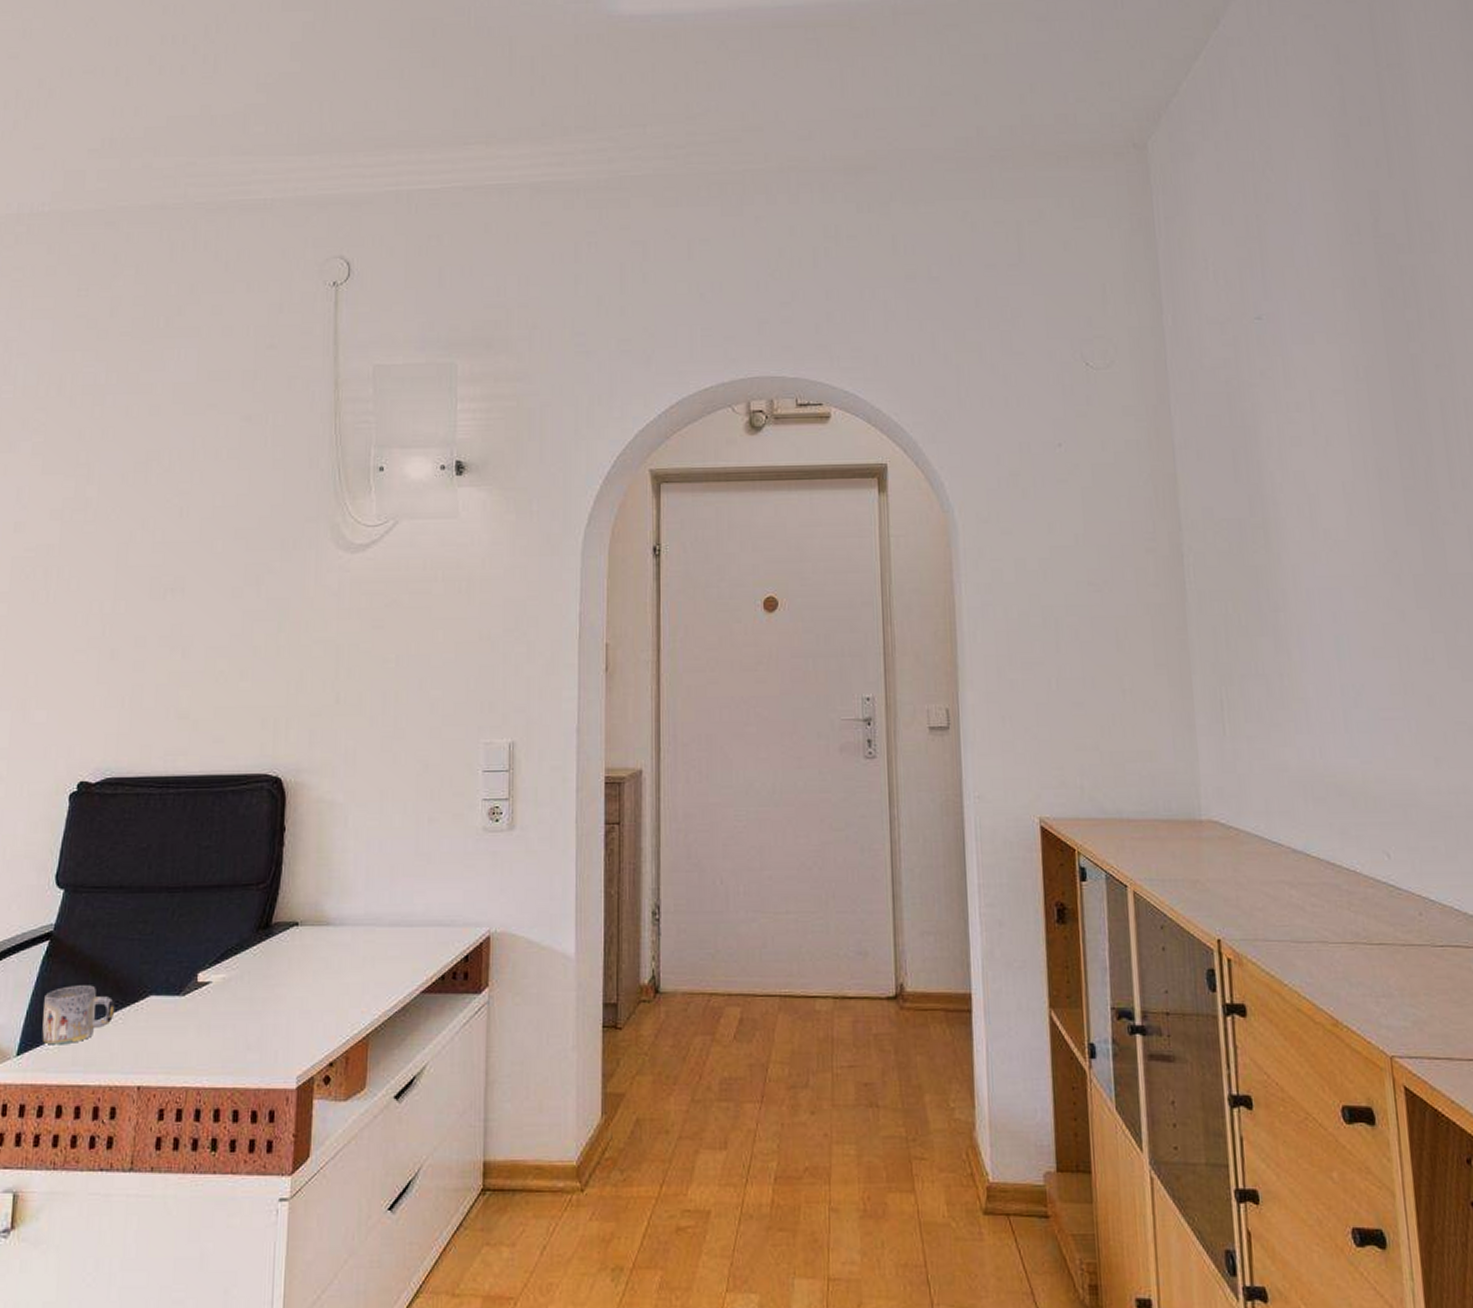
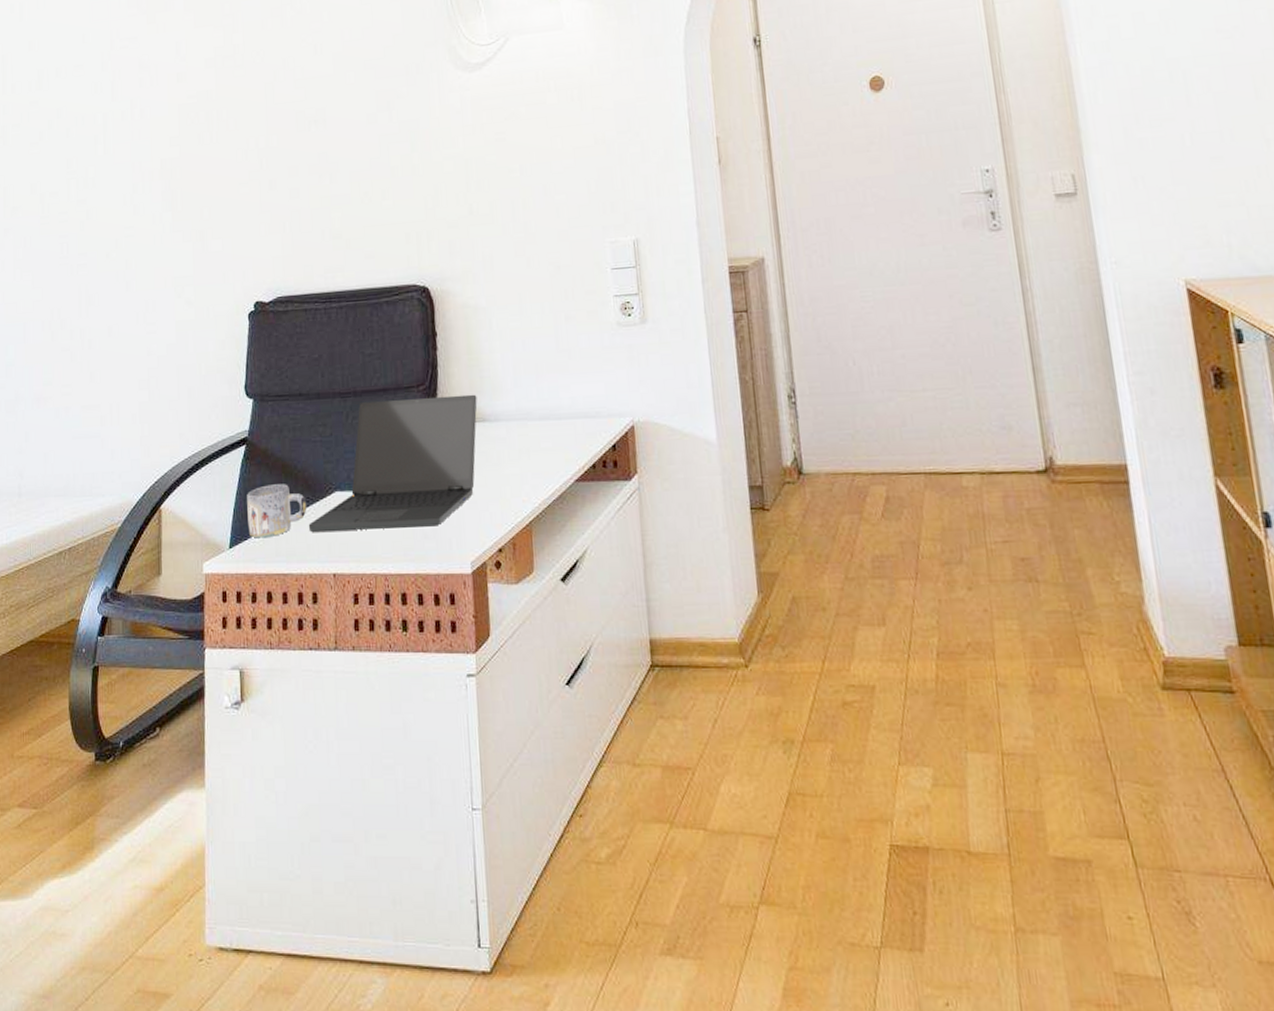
laptop: none [113,895,323,1039] -> present [308,394,478,532]

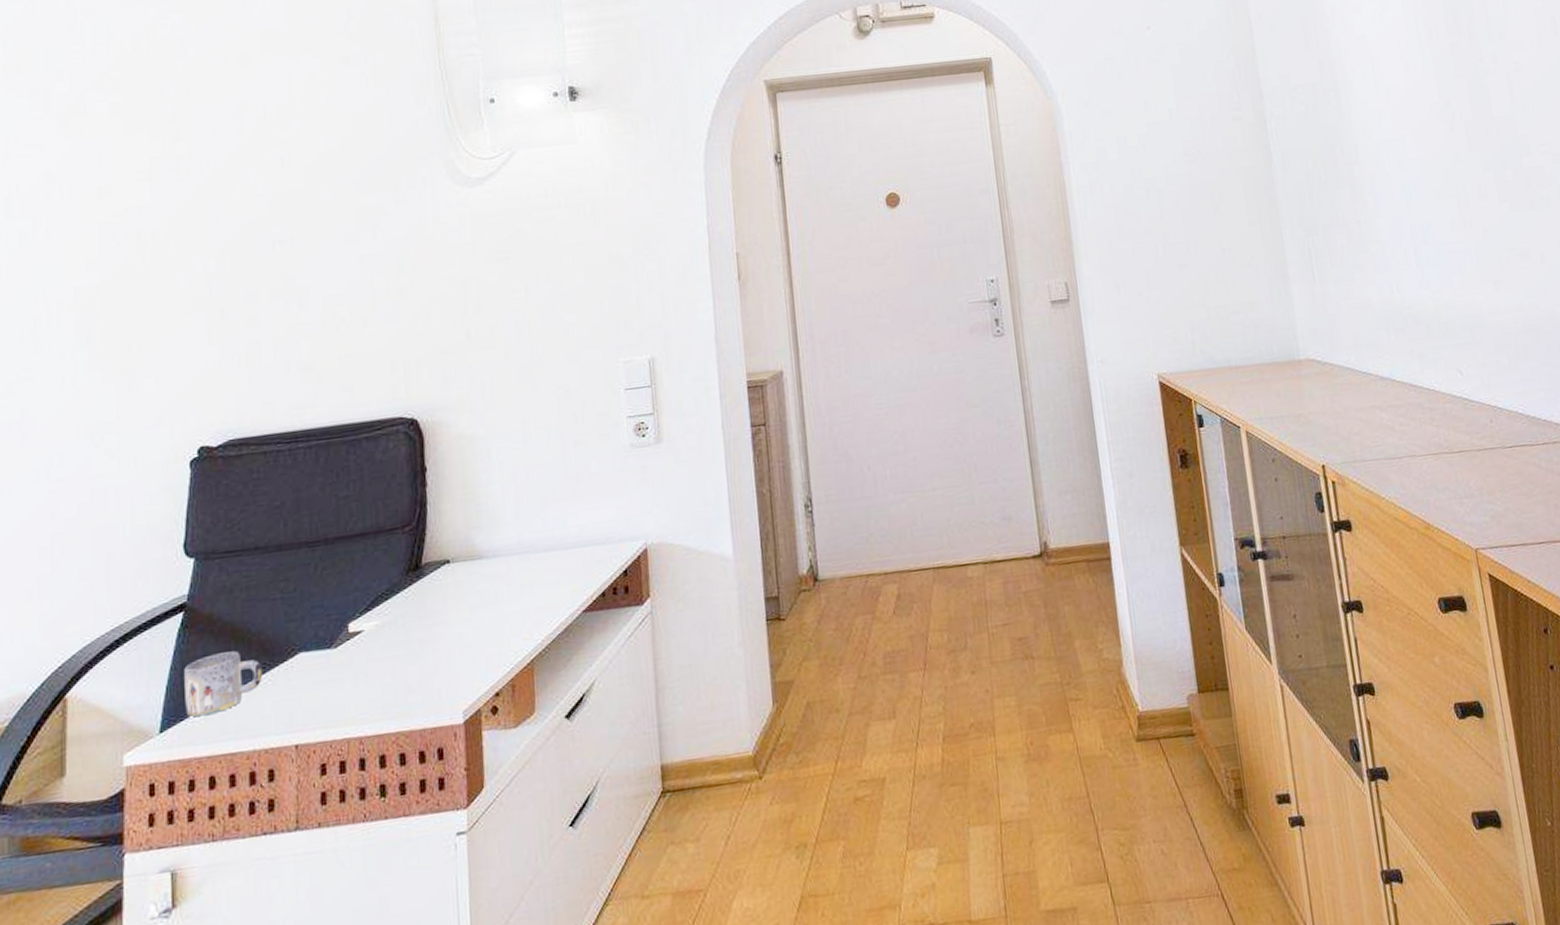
laptop: present [308,394,478,532] -> none [264,530,473,702]

